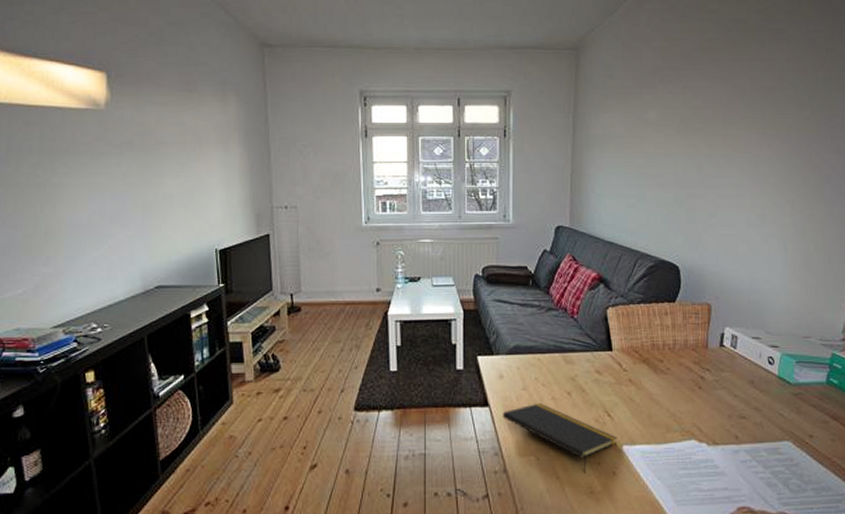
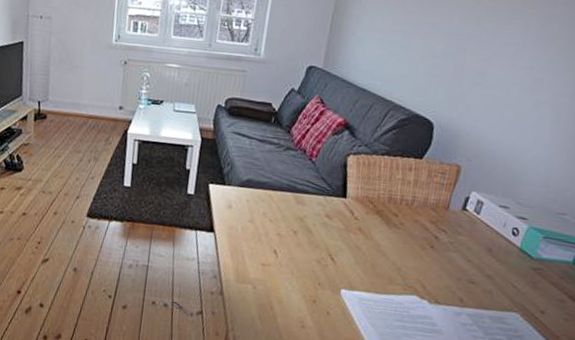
notepad: present [502,403,617,473] -> none [226,236,337,309]

